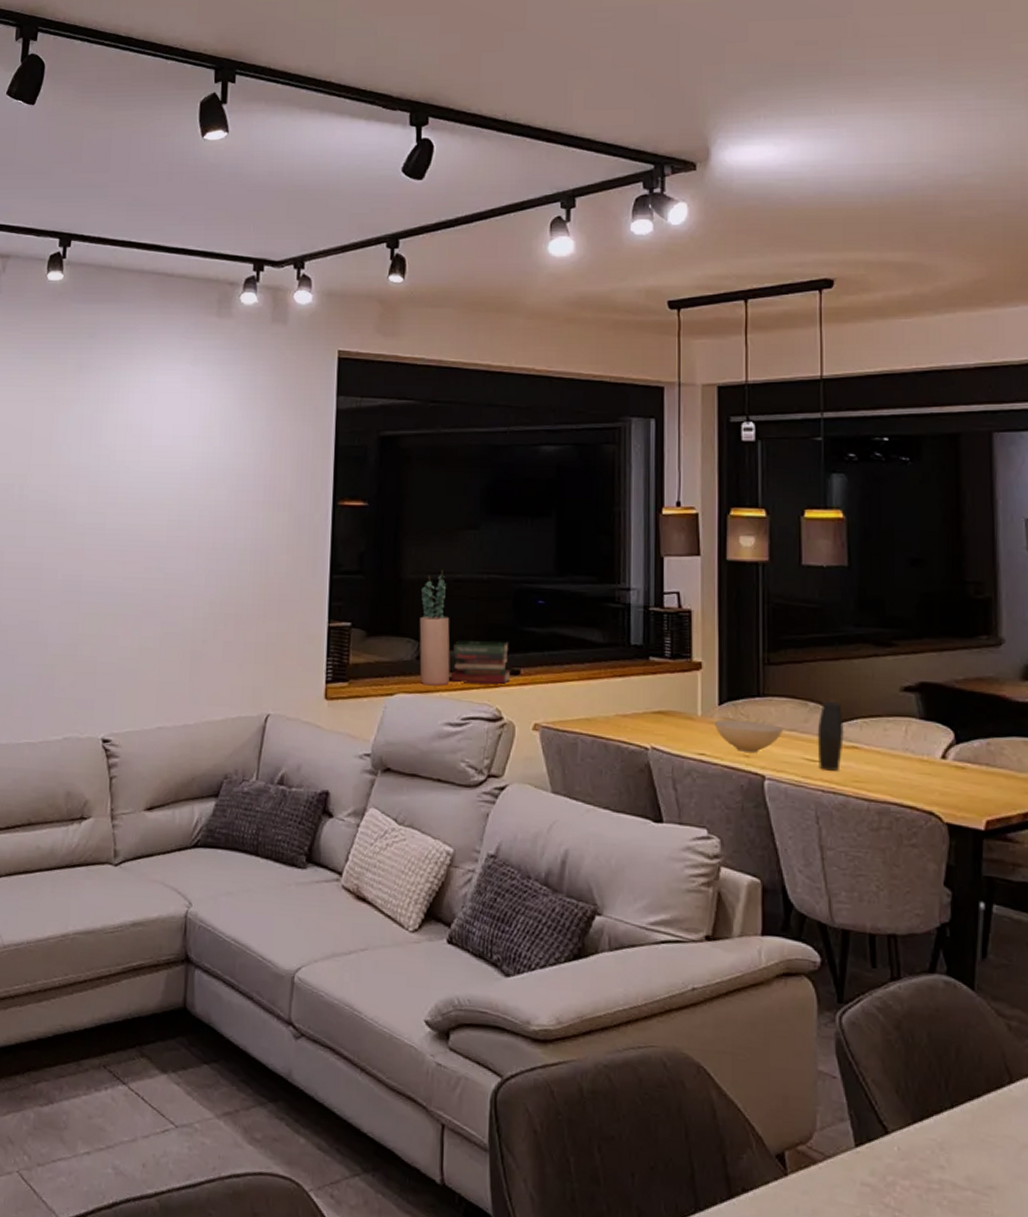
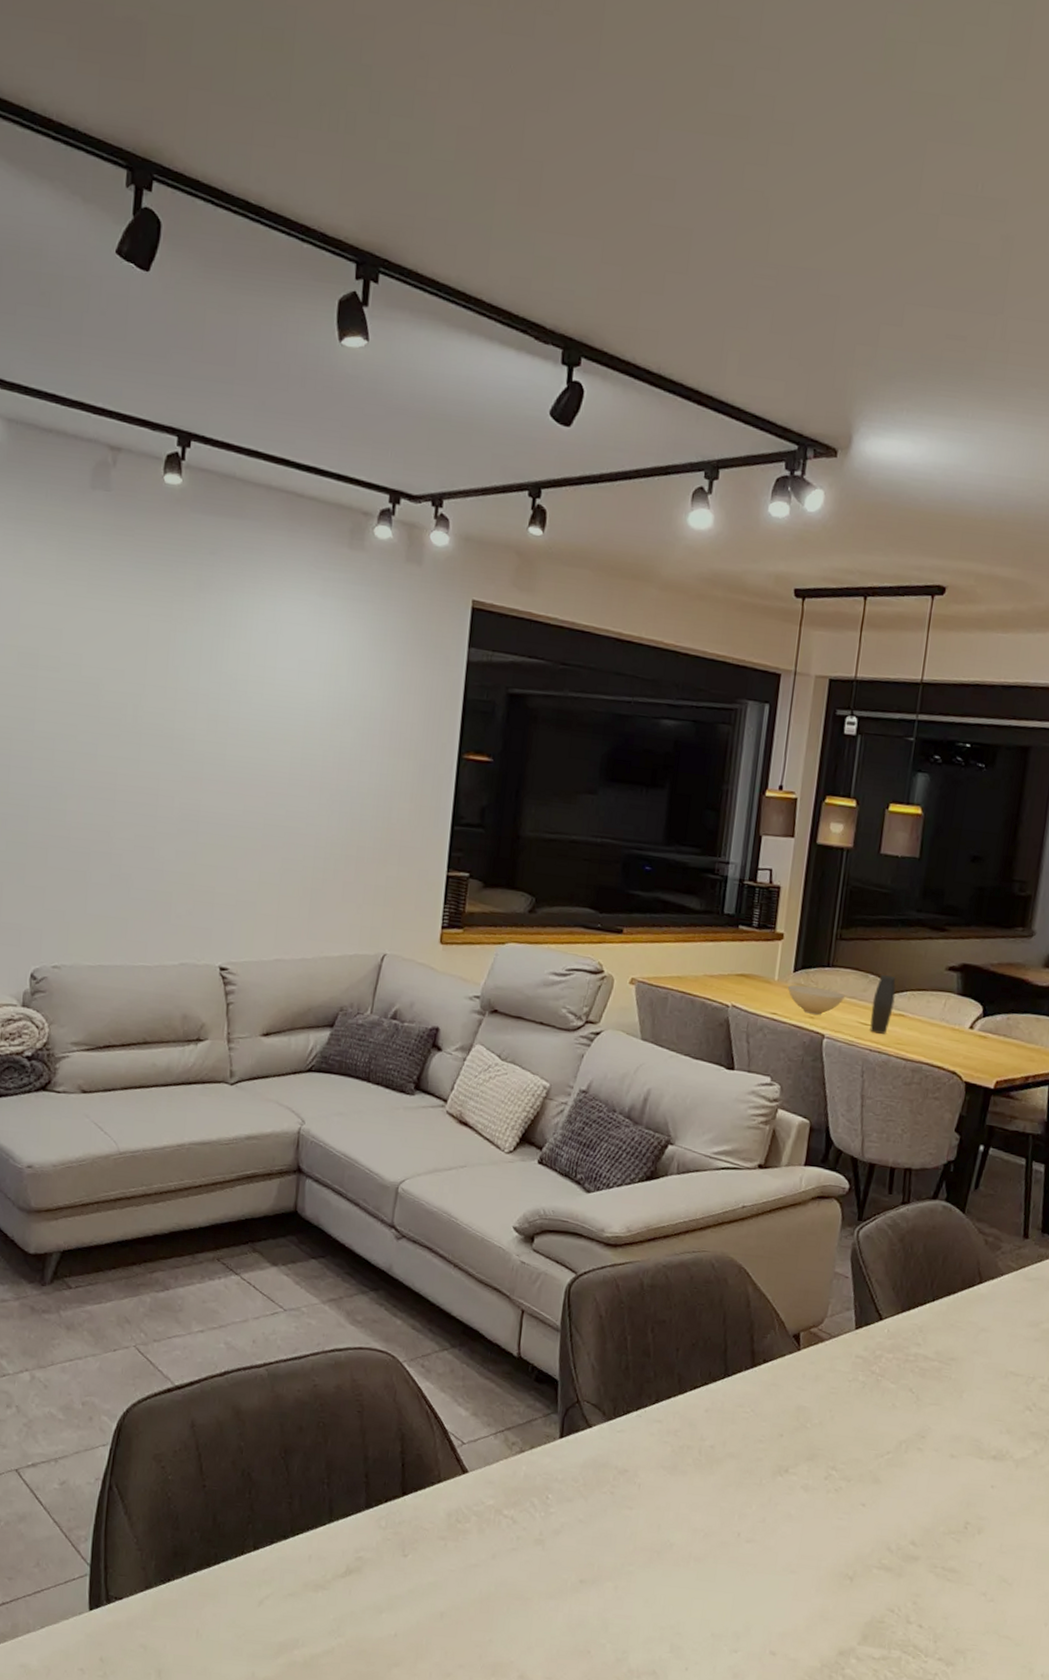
vase: present [419,569,450,686] -> none [530,830,563,939]
books: present [451,640,511,684] -> none [559,898,615,941]

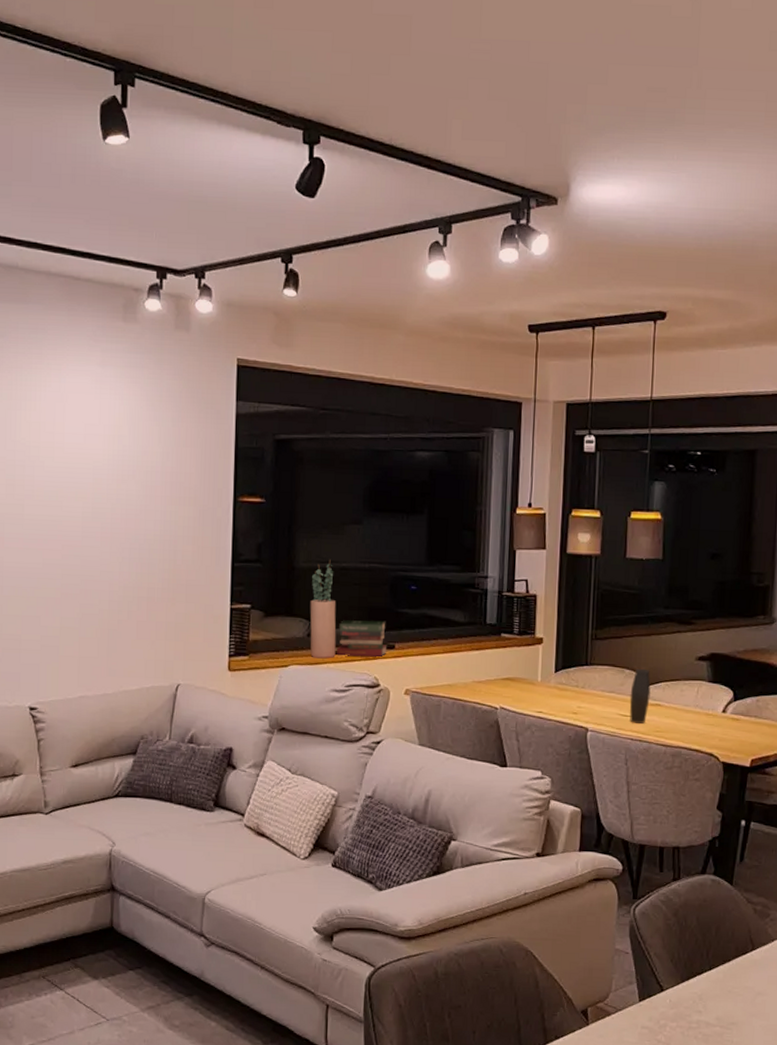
vase: none [530,830,563,939] -> present [310,559,336,659]
books: none [559,898,615,941] -> present [337,620,388,657]
bowl: present [788,984,845,1015] -> none [551,684,604,710]

